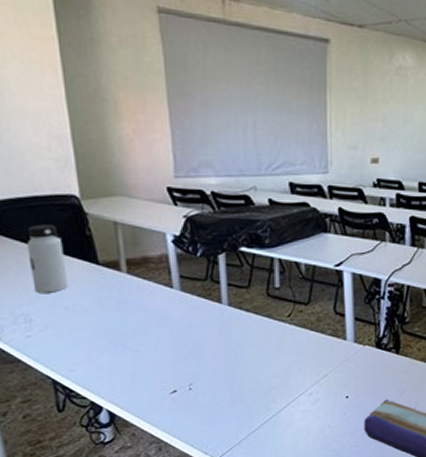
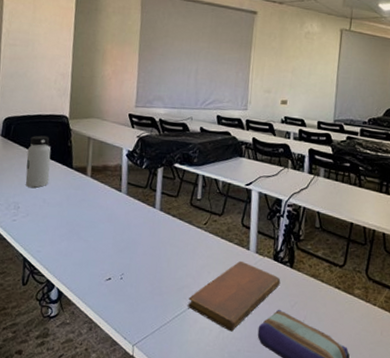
notebook: none [277,352,386,429] -> present [187,260,281,332]

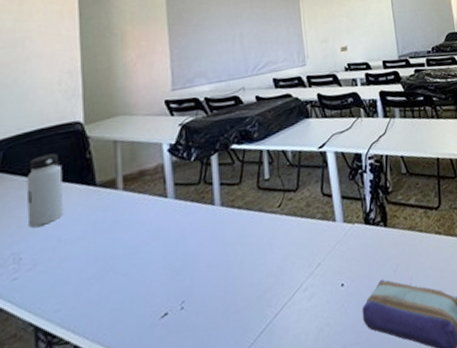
notebook: present [187,260,281,332] -> none [273,236,377,328]

